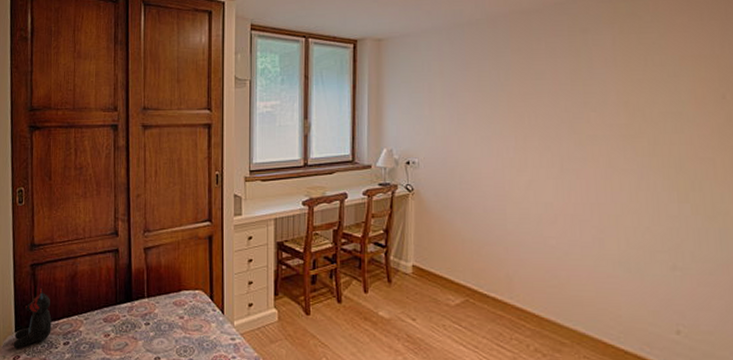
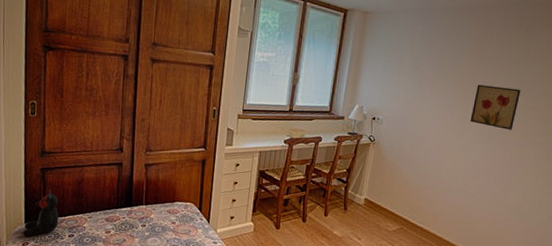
wall art: none [531,104,592,157] -> present [470,84,521,130]

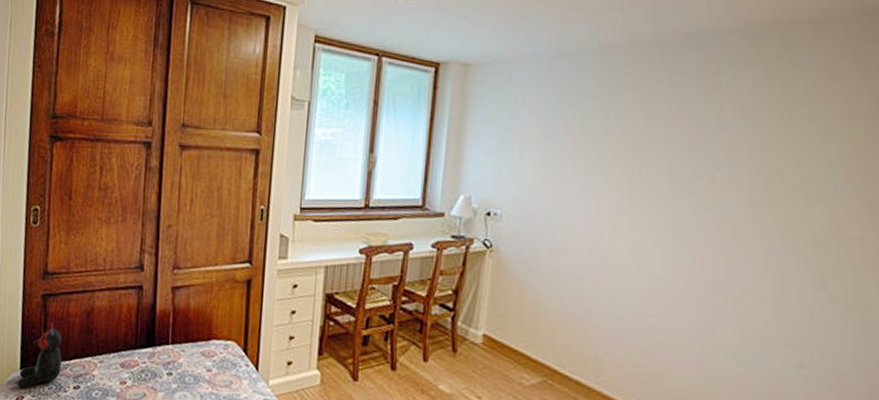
wall art: present [470,84,521,130] -> none [639,157,718,225]

